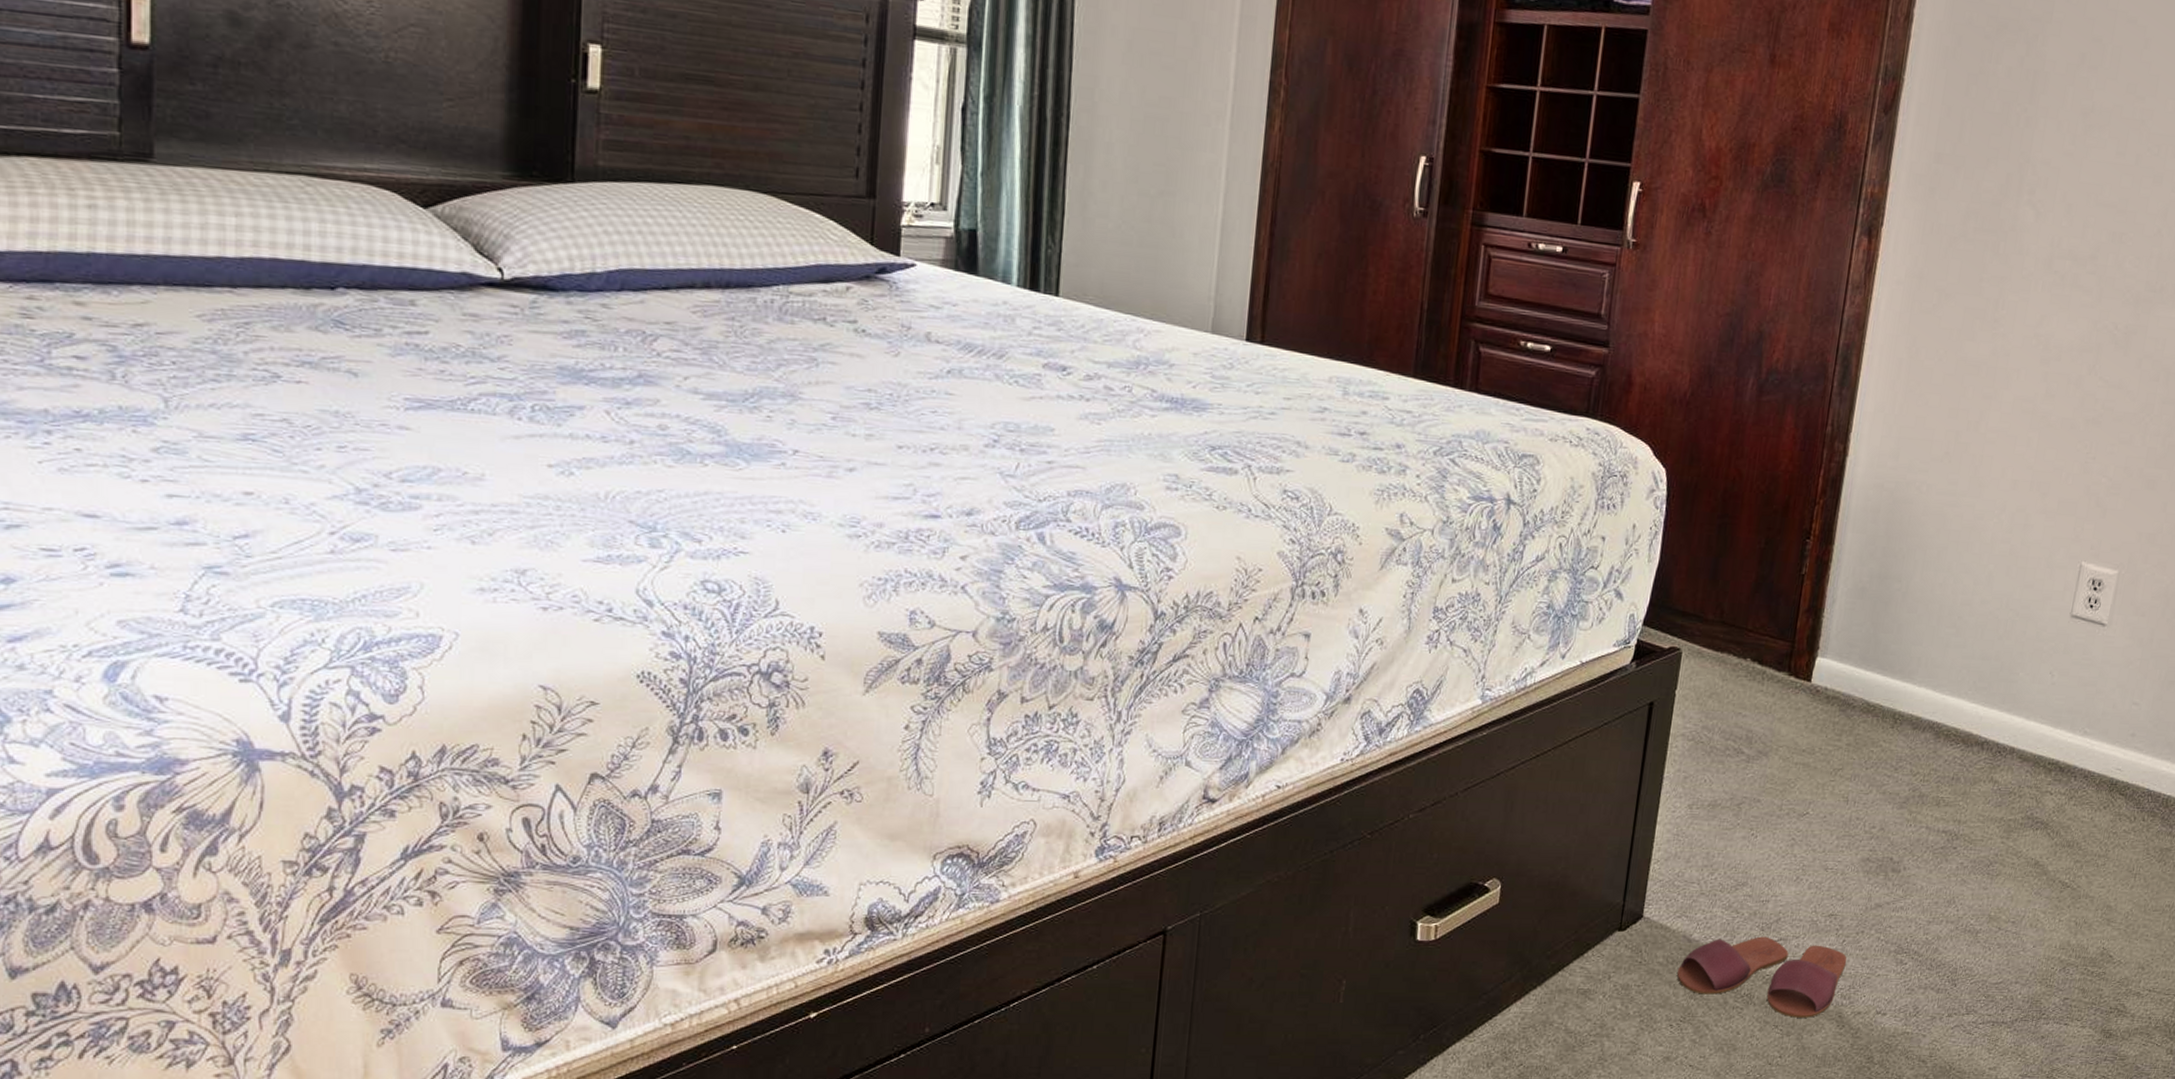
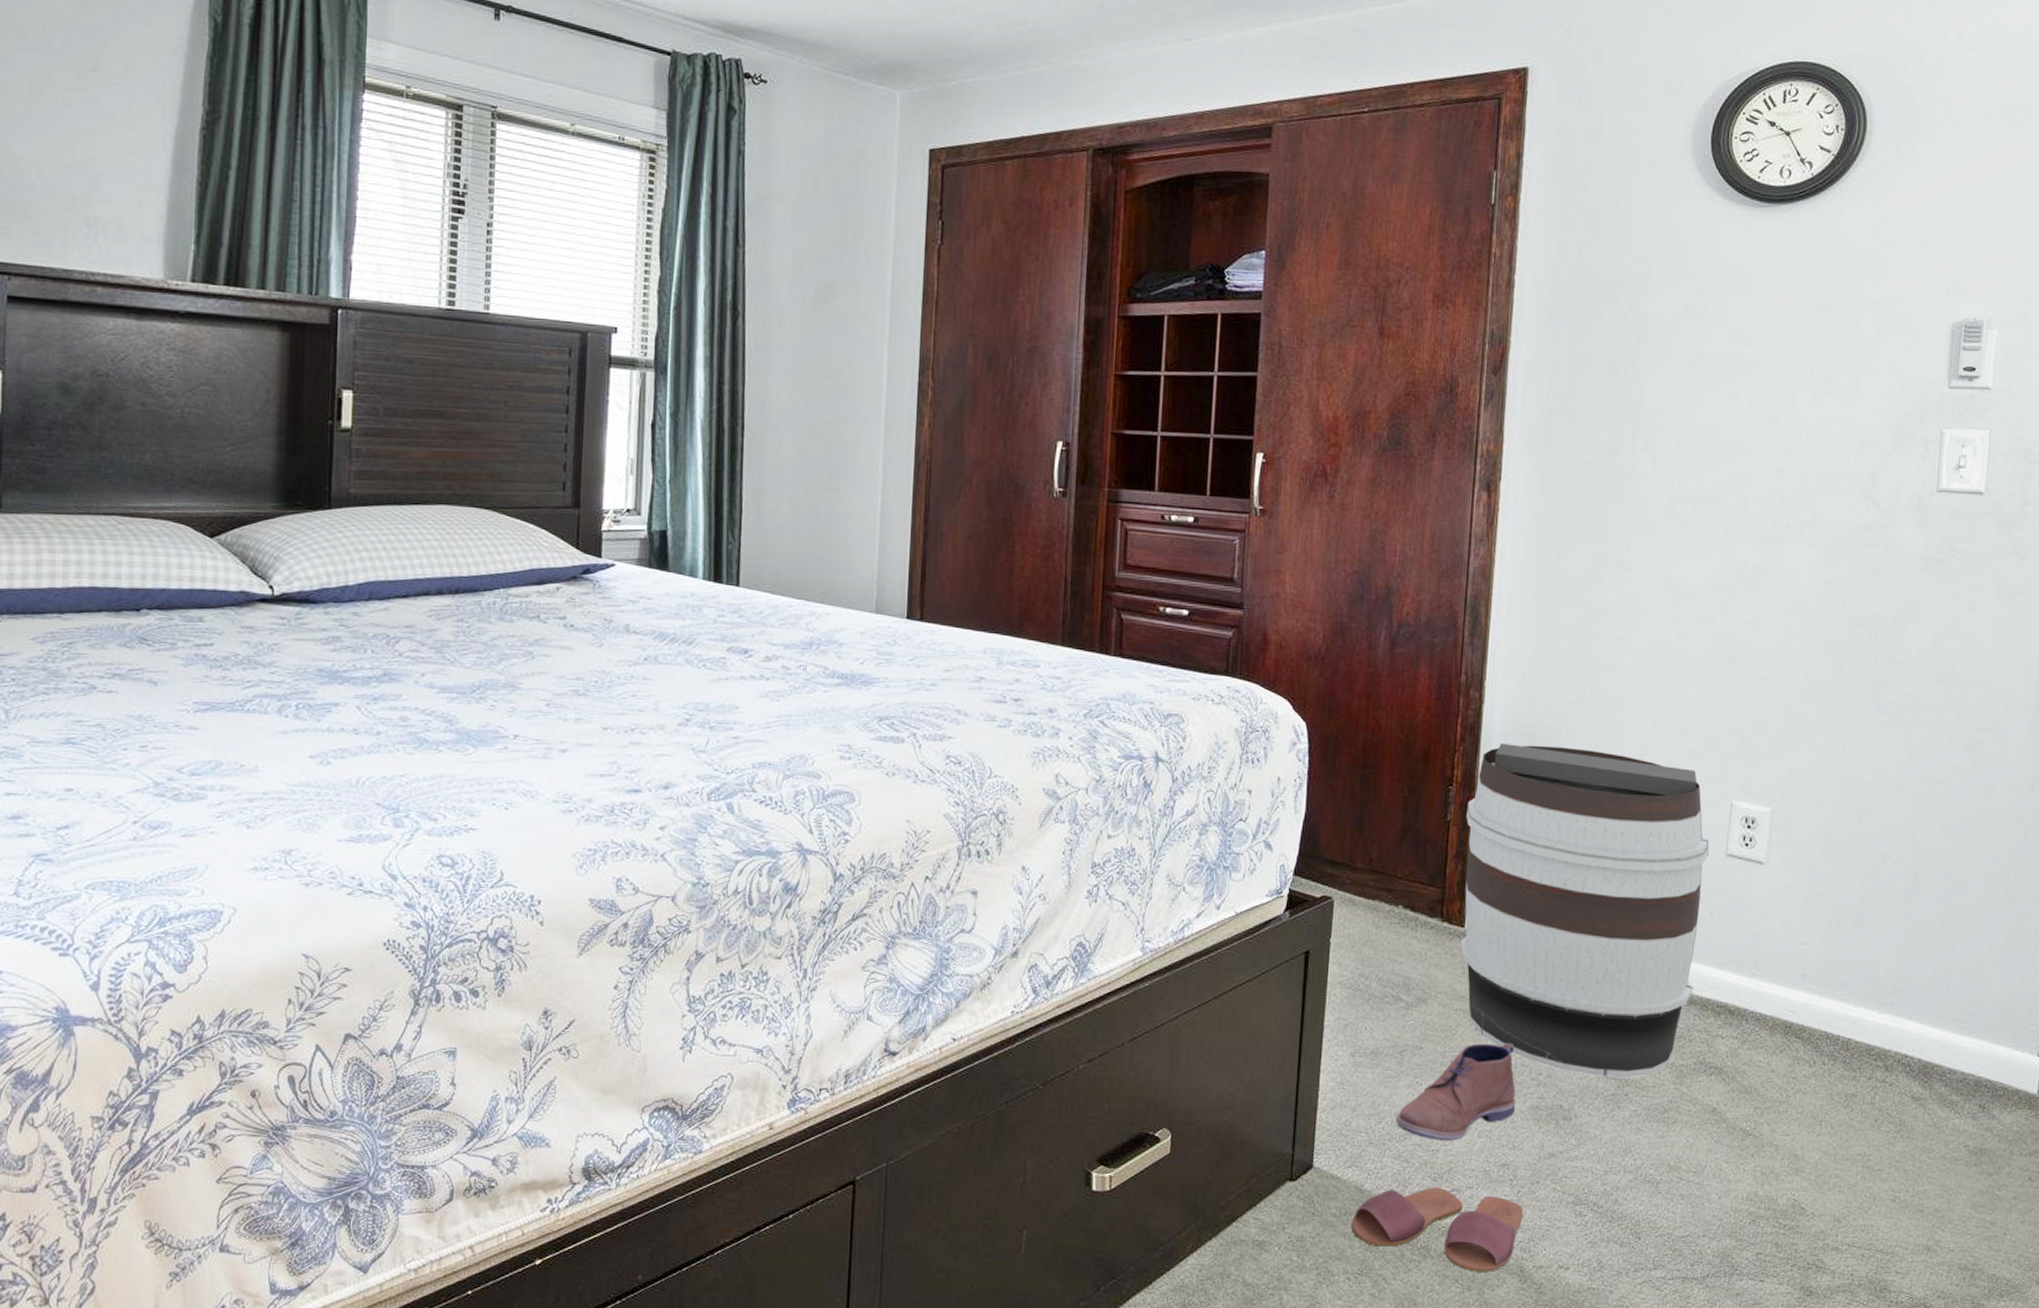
shoe: none [1728,796,1851,892] -> present [1396,1042,1516,1141]
barrel: none [1805,497,2056,832] -> present [1460,742,1709,1078]

